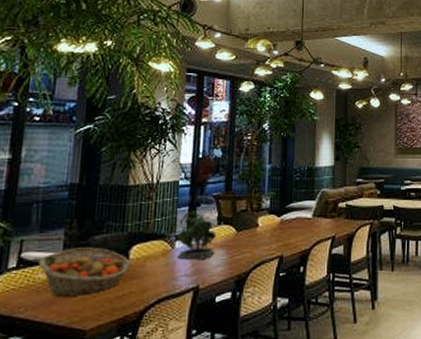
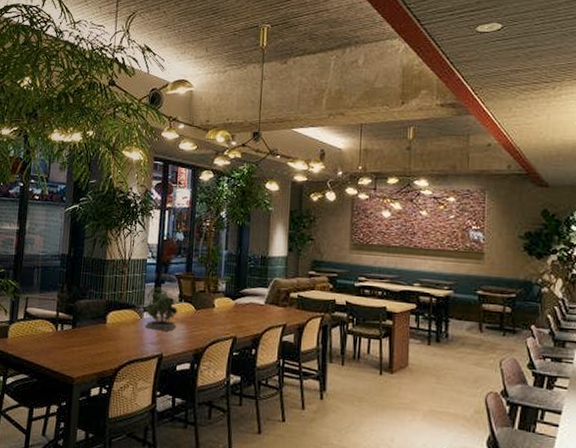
fruit basket: present [37,247,131,297] -> none [38,308,108,349]

